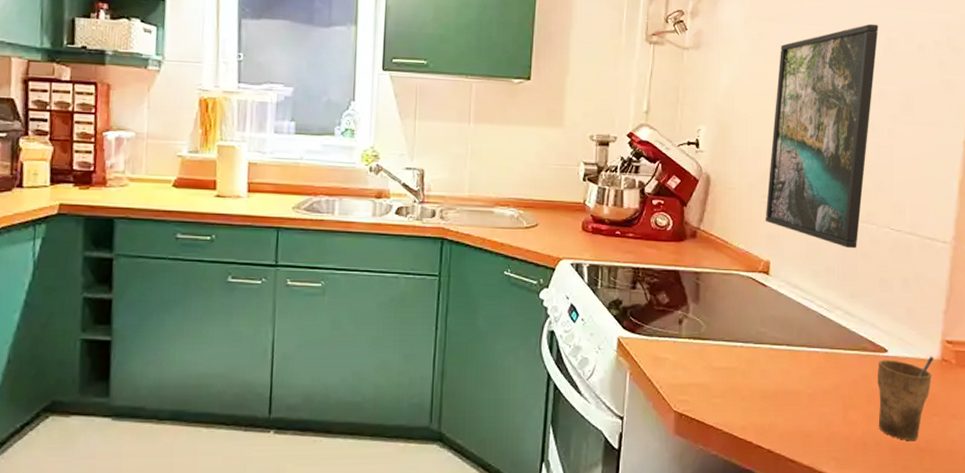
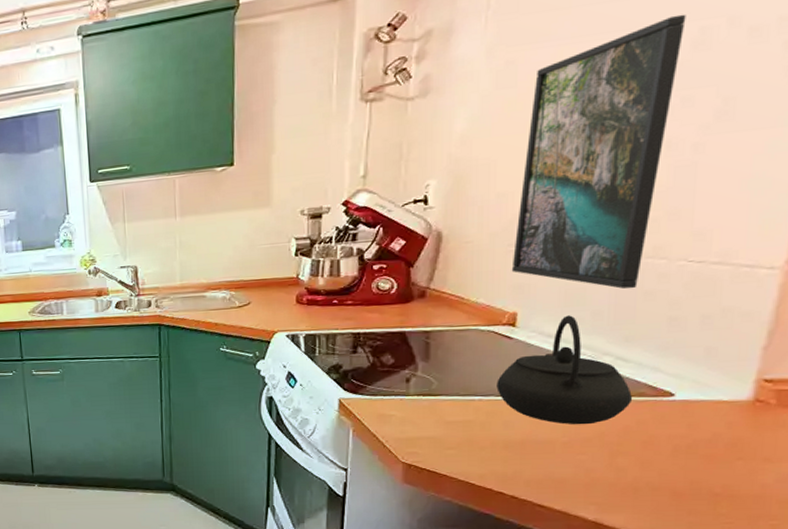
kettle: none [755,268,859,377] -> present [496,315,633,425]
cup: present [878,356,934,440] -> none [656,397,743,486]

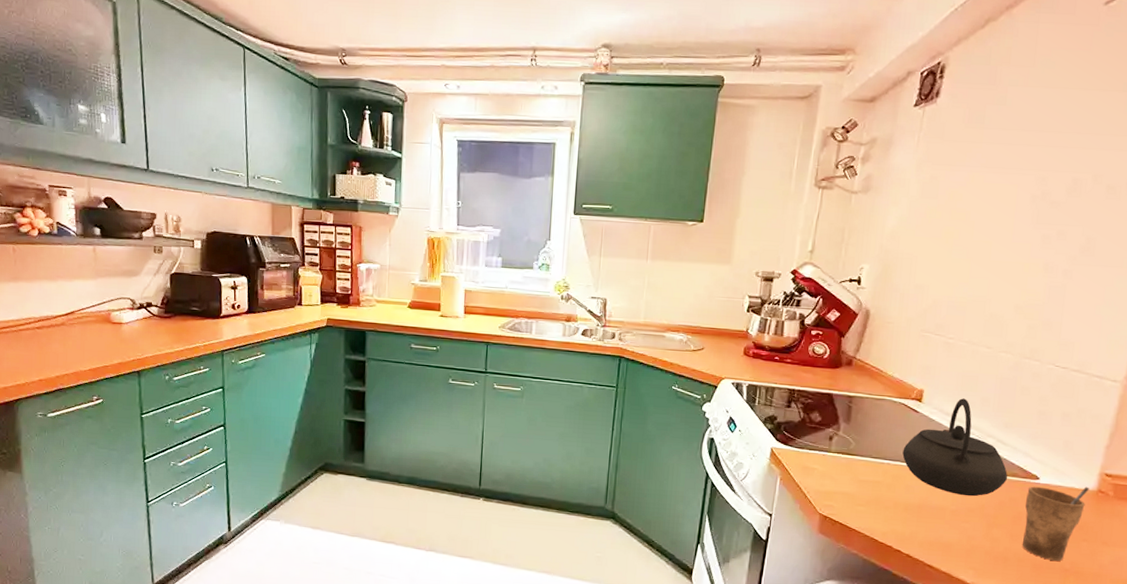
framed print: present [511,14,686,289] -> none [922,165,1064,383]
cup: none [656,397,743,486] -> present [1021,486,1089,561]

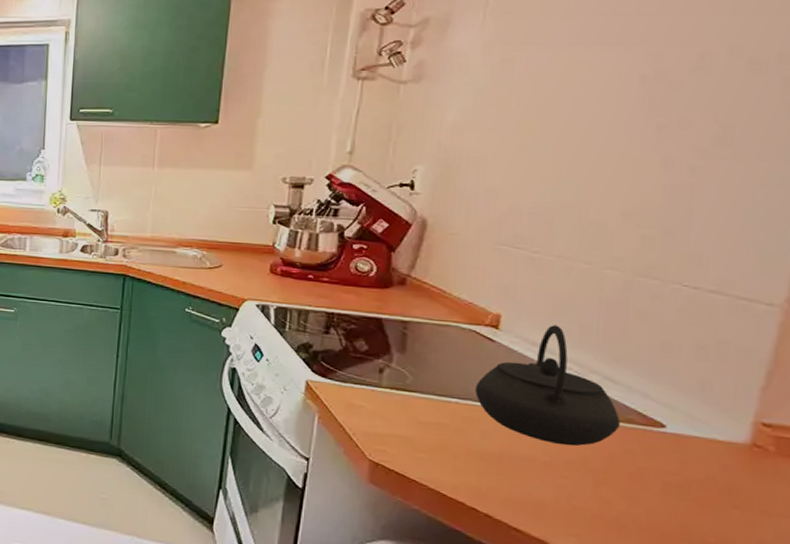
cup: present [1021,486,1089,561] -> none [643,435,739,532]

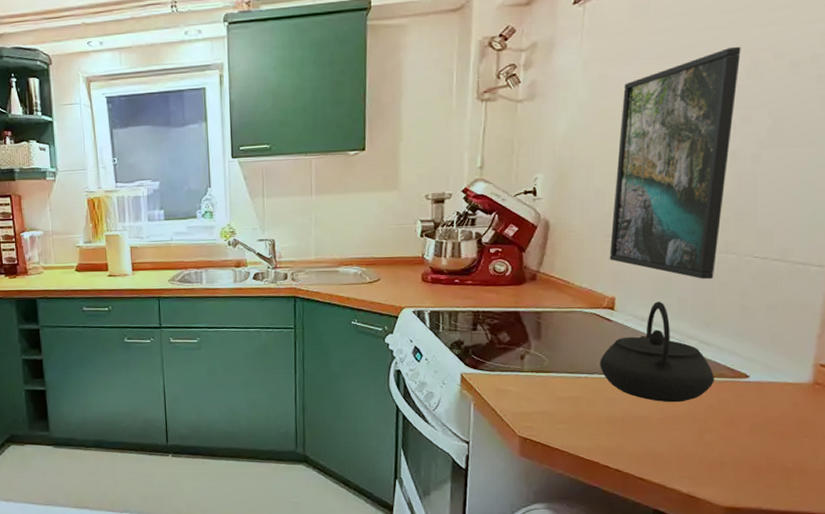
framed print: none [497,37,685,307] -> present [609,46,741,280]

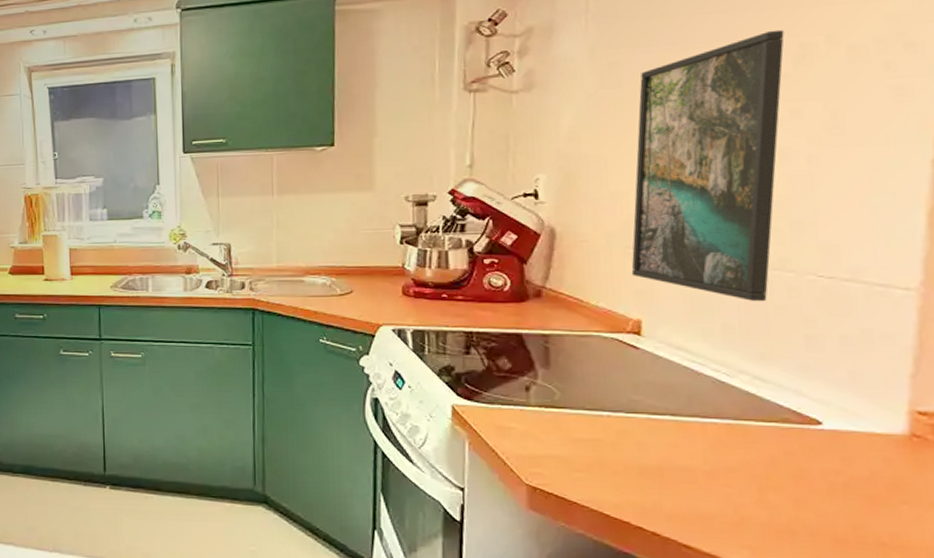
kettle: present [600,301,715,403] -> none [625,327,777,452]

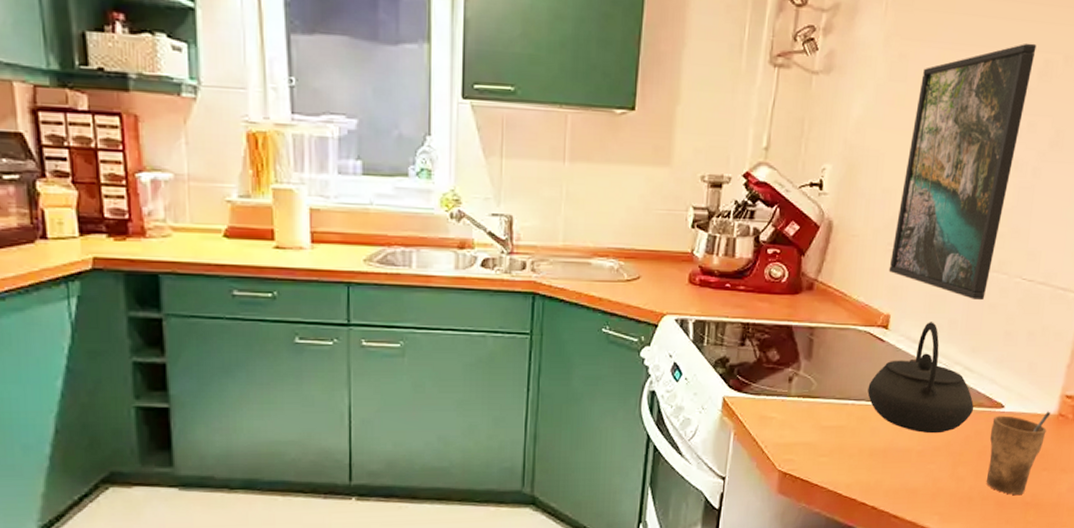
kettle: none [625,327,777,452] -> present [867,322,974,434]
cup: none [807,430,898,532] -> present [986,411,1051,495]

